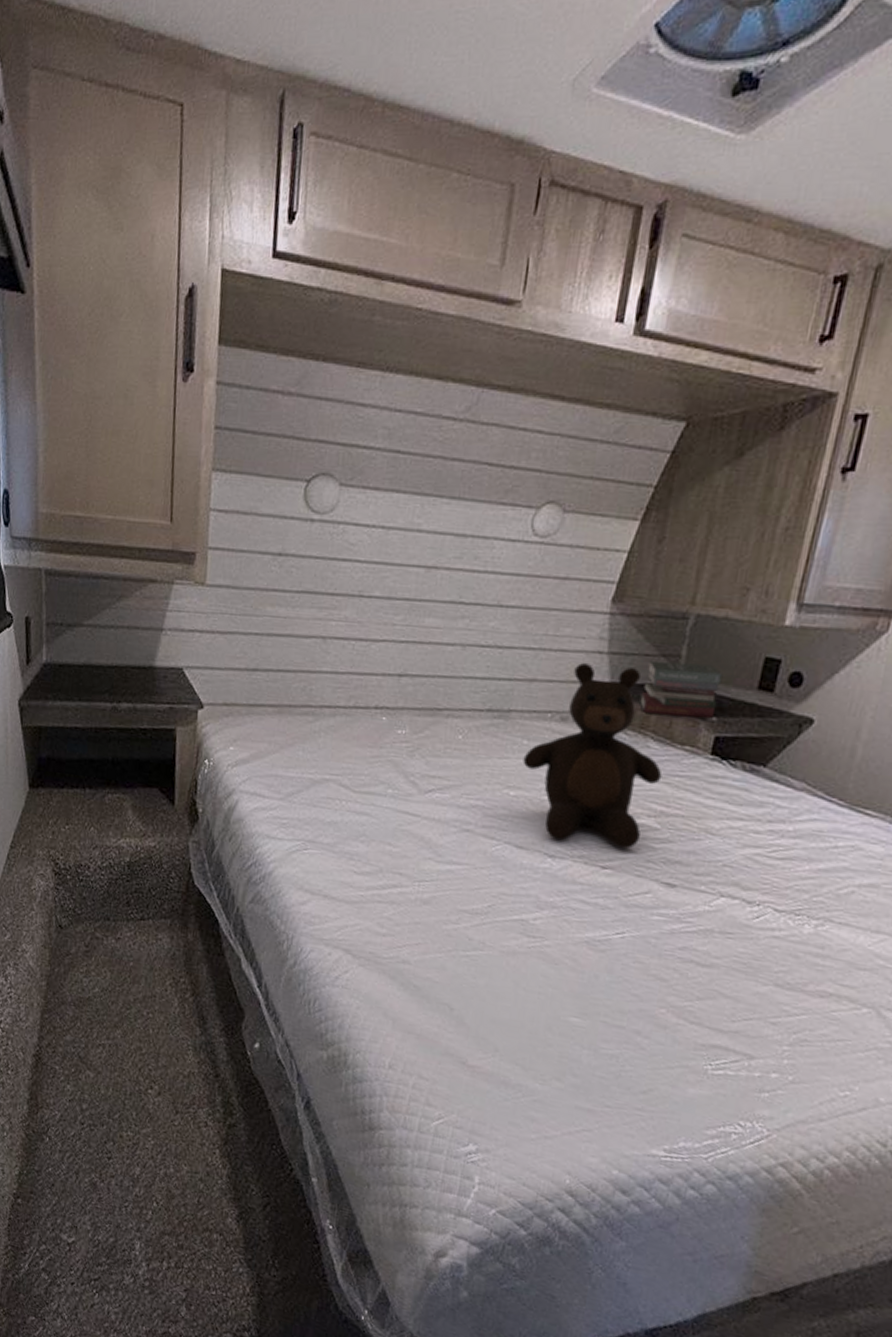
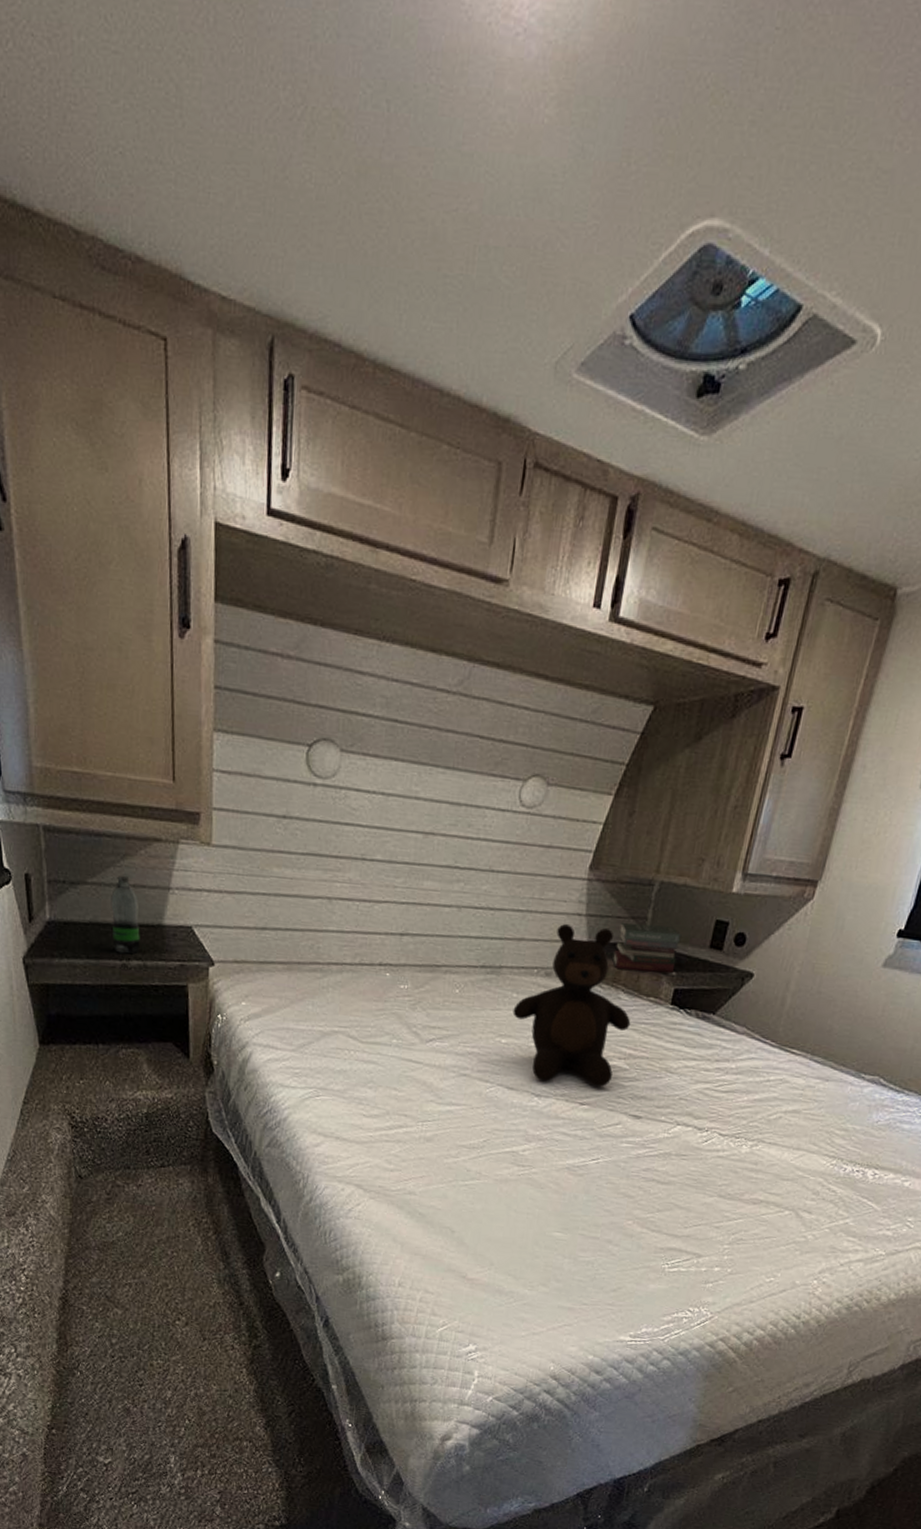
bottle: none [104,618,132,697] -> present [111,876,140,955]

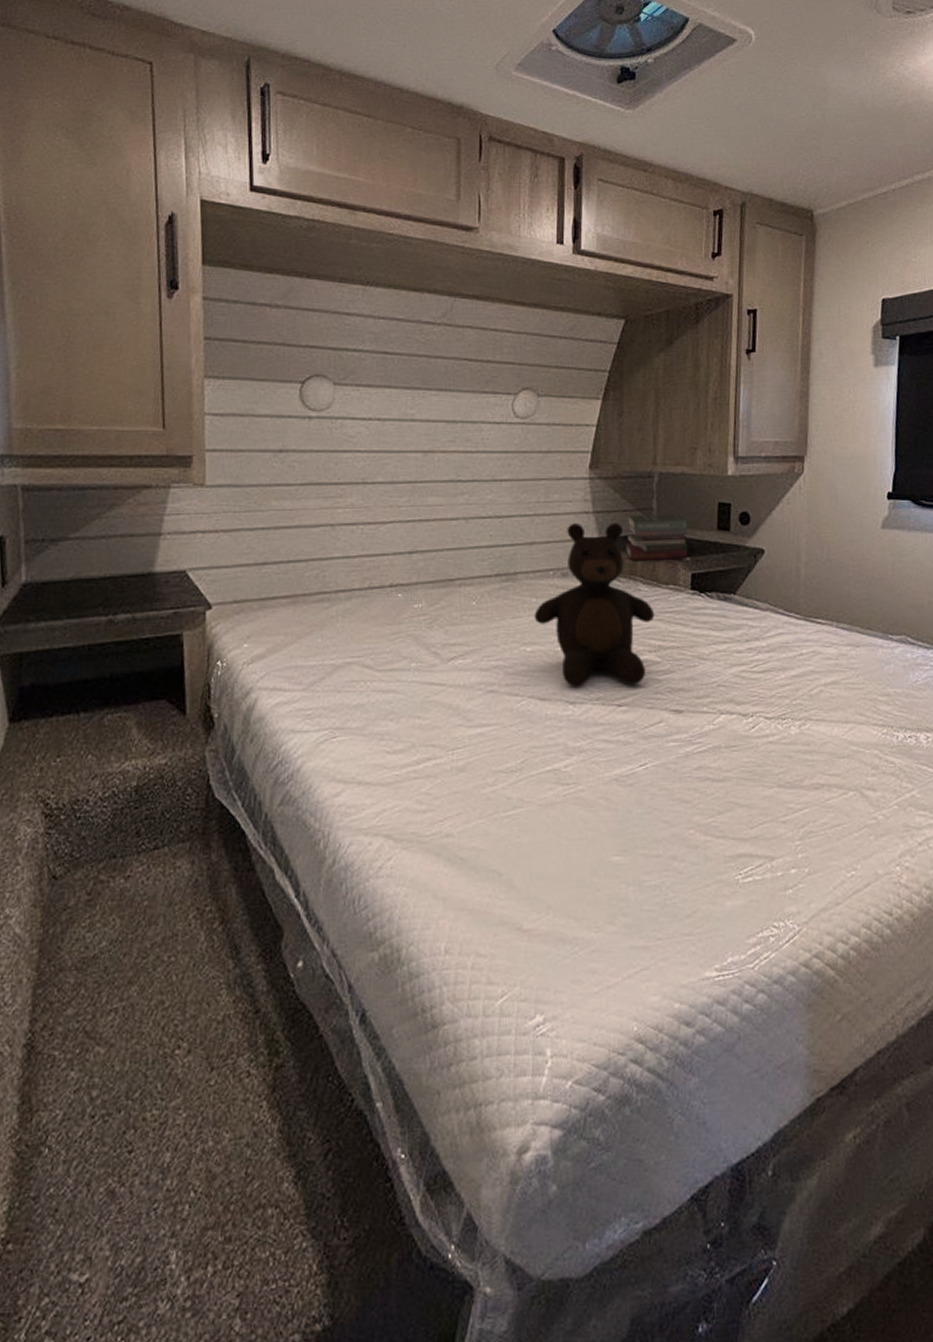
bottle: present [111,876,140,955] -> none [95,527,129,608]

